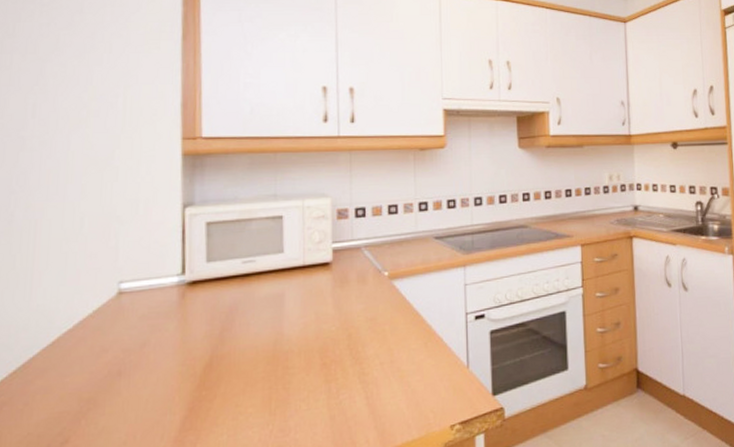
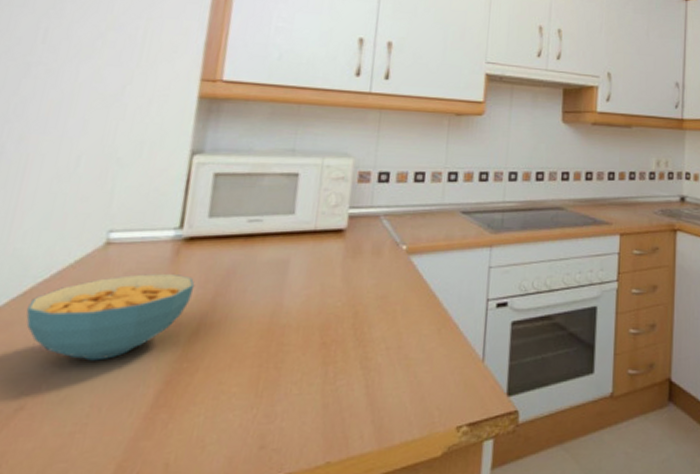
cereal bowl: none [56,315,203,396] -> present [26,274,195,361]

